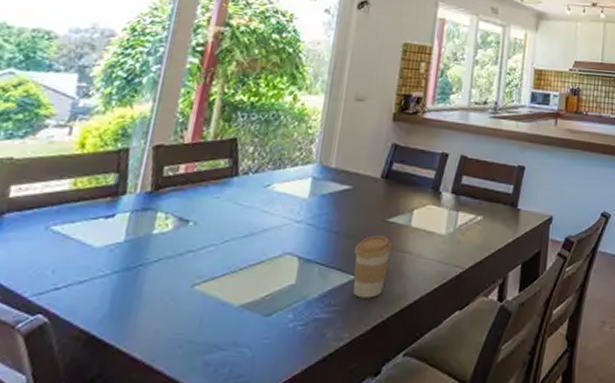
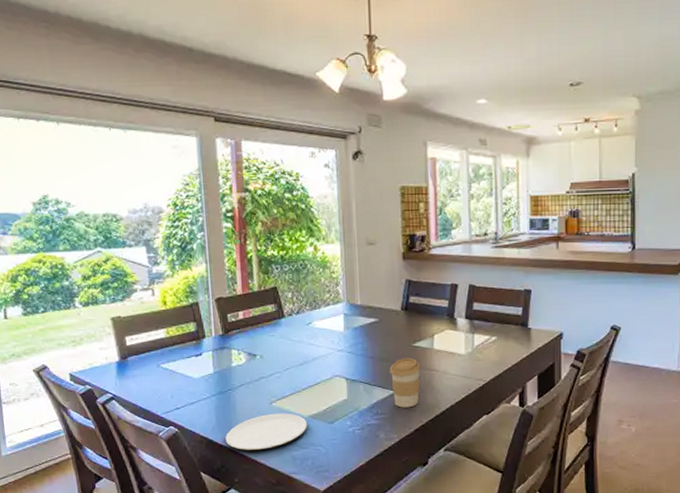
plate: none [114,300,236,353] -> present [225,413,307,451]

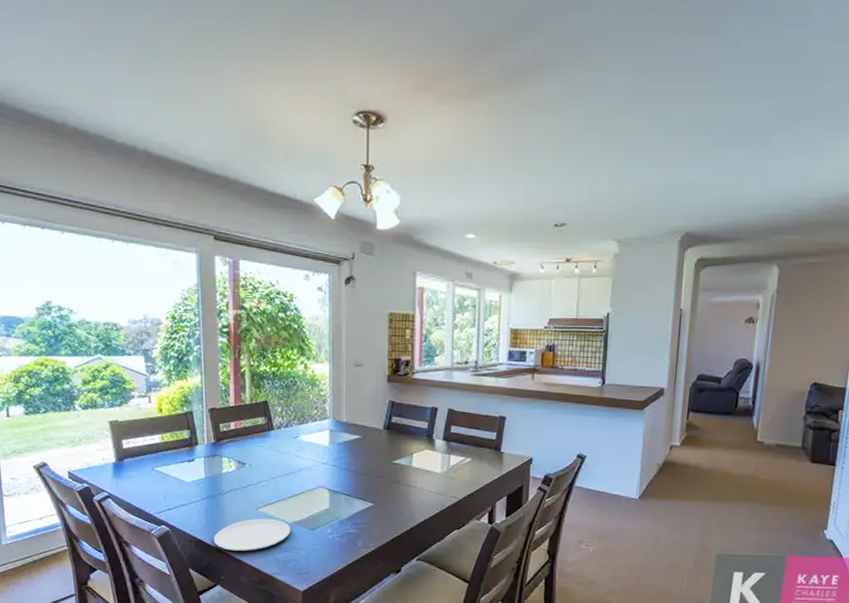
coffee cup: present [389,358,421,408] -> none [370,474,400,520]

